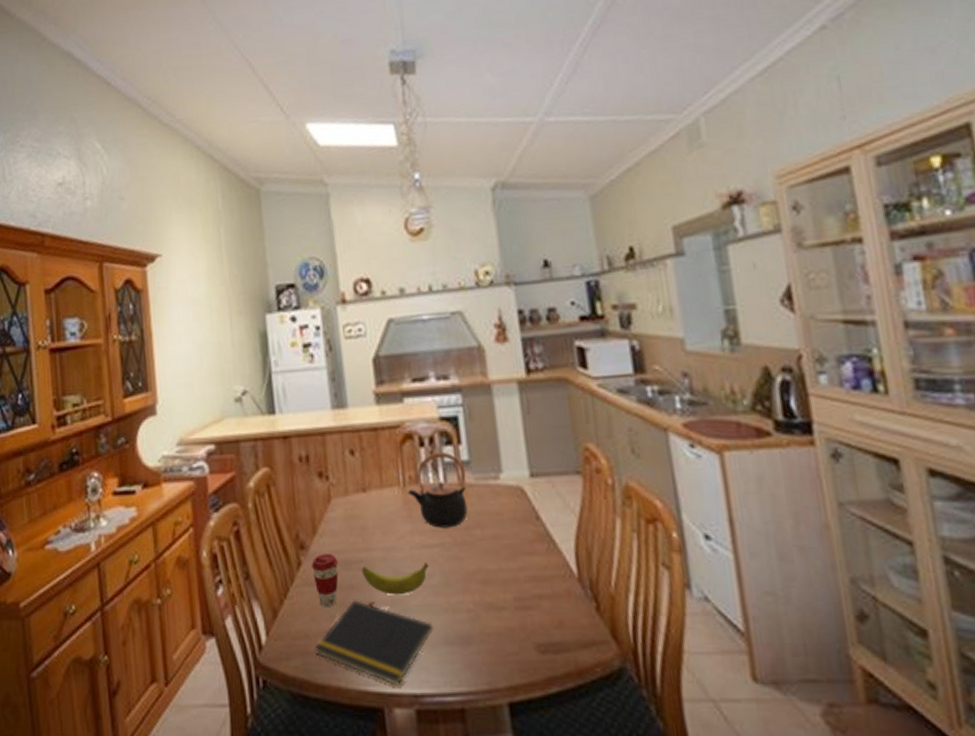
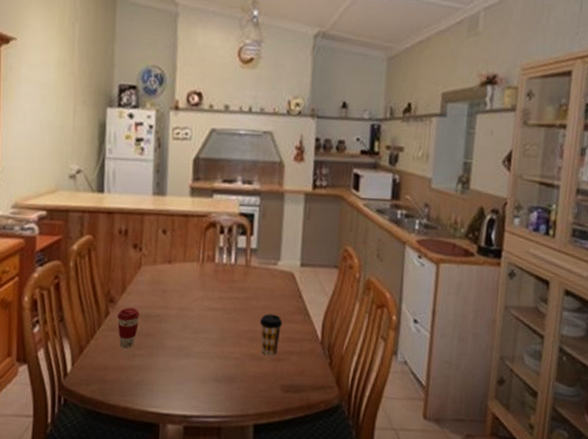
notepad: present [314,600,434,686] -> none [110,344,208,408]
banana: present [361,562,429,595] -> none [157,320,212,344]
teapot: present [407,451,468,528] -> none [204,239,253,298]
coffee cup: none [490,545,522,604] -> present [259,314,283,356]

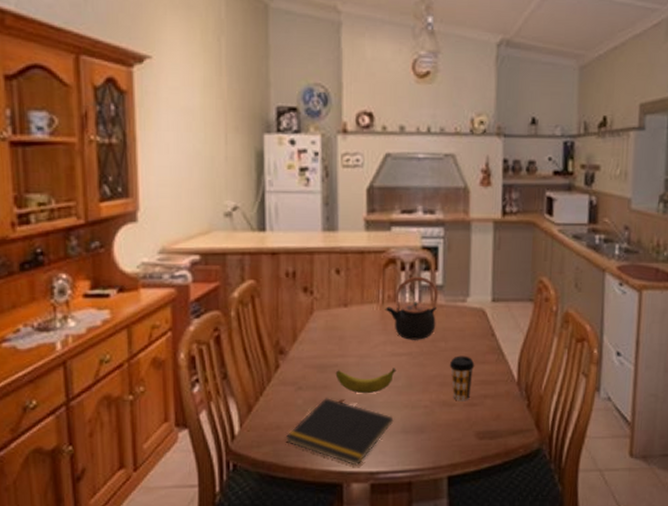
notepad: none [110,344,208,408] -> present [285,398,394,466]
coffee cup: present [116,307,140,348] -> none [288,358,315,403]
banana: none [157,320,212,344] -> present [335,368,397,394]
teapot: none [204,239,253,298] -> present [385,276,438,340]

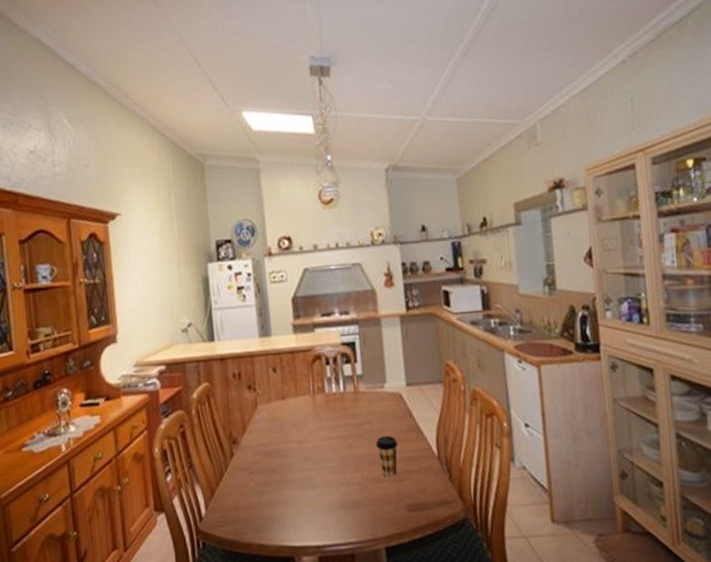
notepad: present [285,398,394,466] -> none [243,480,333,540]
banana: present [335,368,397,394] -> none [280,450,331,475]
teapot: present [385,276,438,340] -> none [316,368,361,425]

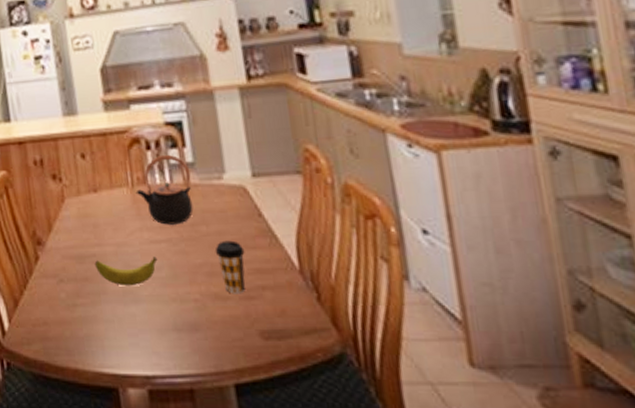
banana: none [280,450,331,475] -> present [94,256,158,286]
teapot: none [316,368,361,425] -> present [135,154,194,225]

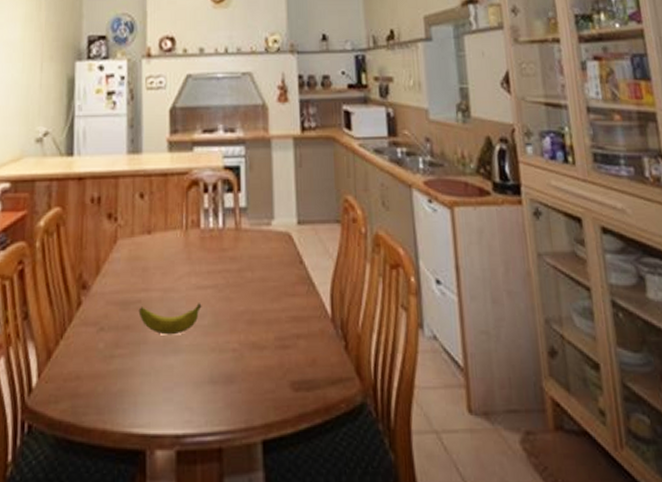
teapot: present [135,154,194,225] -> none [188,198,242,270]
coffee cup: present [215,240,246,294] -> none [257,287,285,343]

